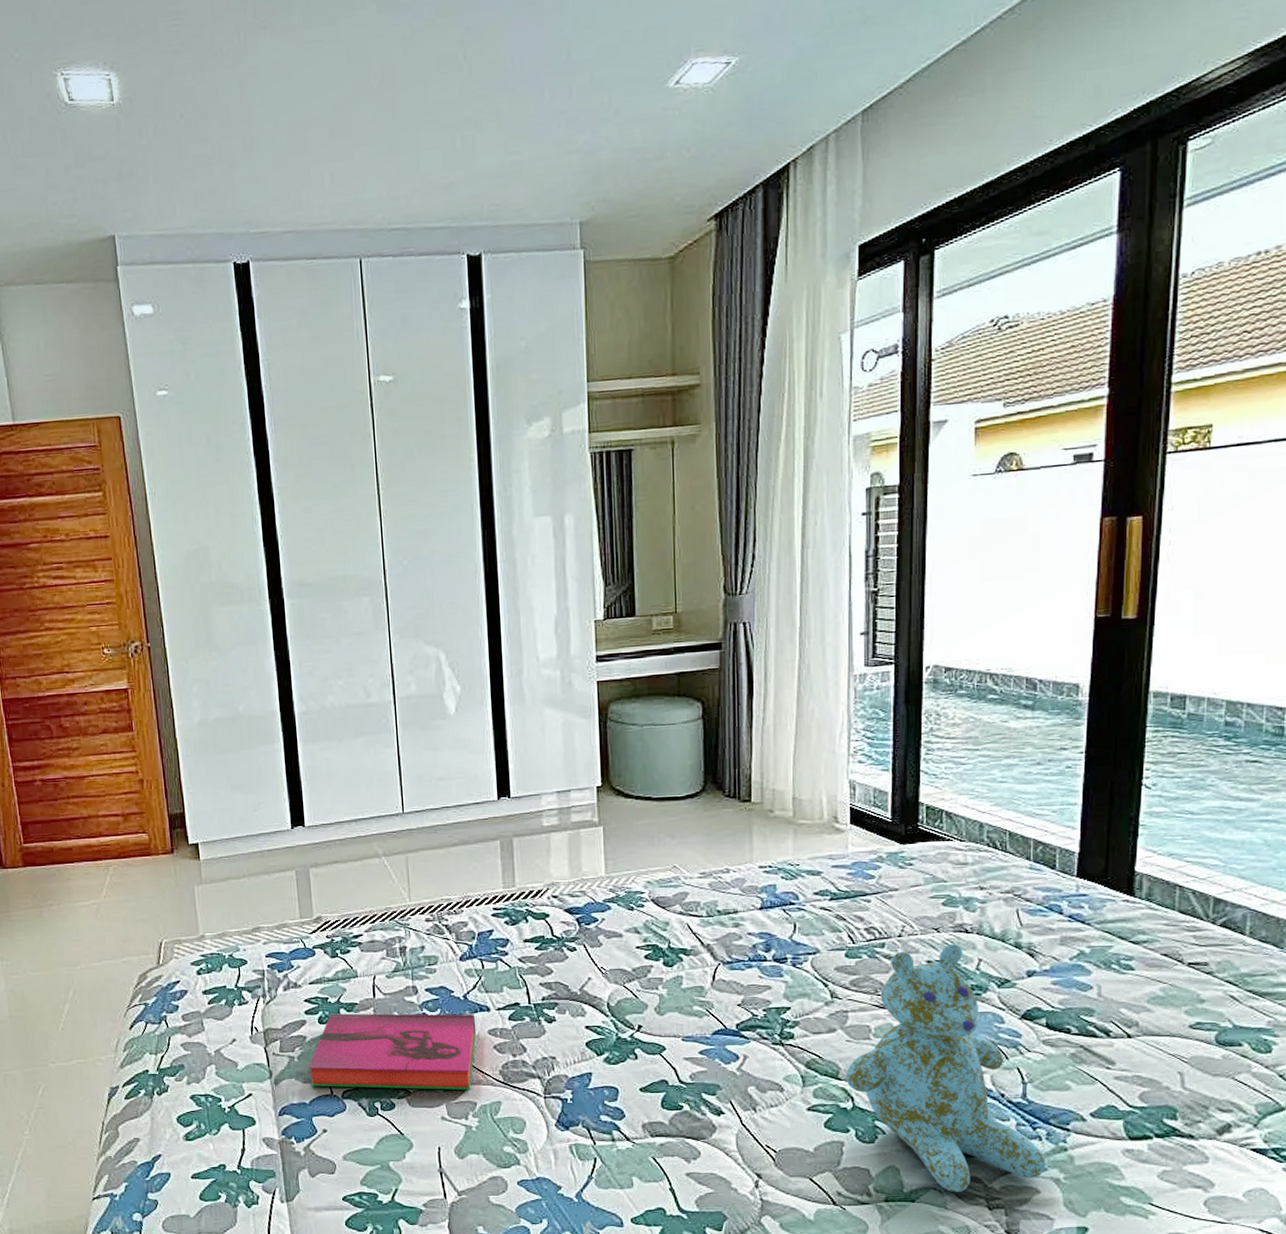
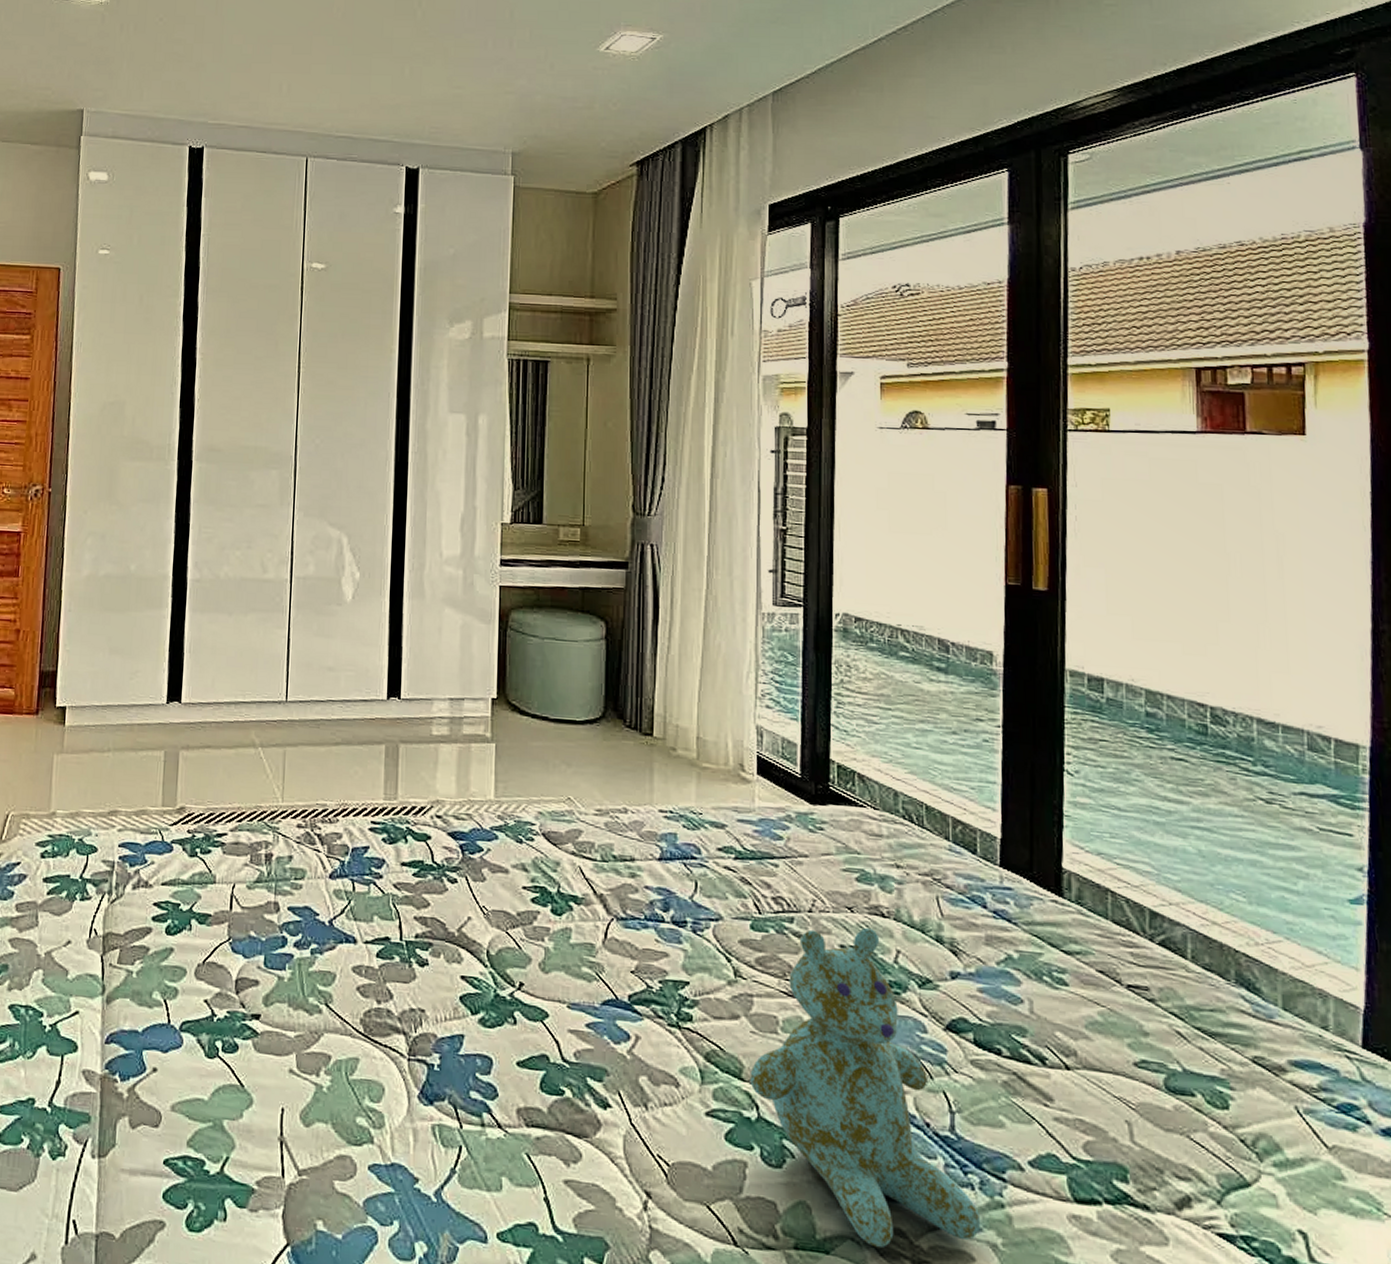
hardback book: present [308,1013,477,1091] -> none [145,924,340,1040]

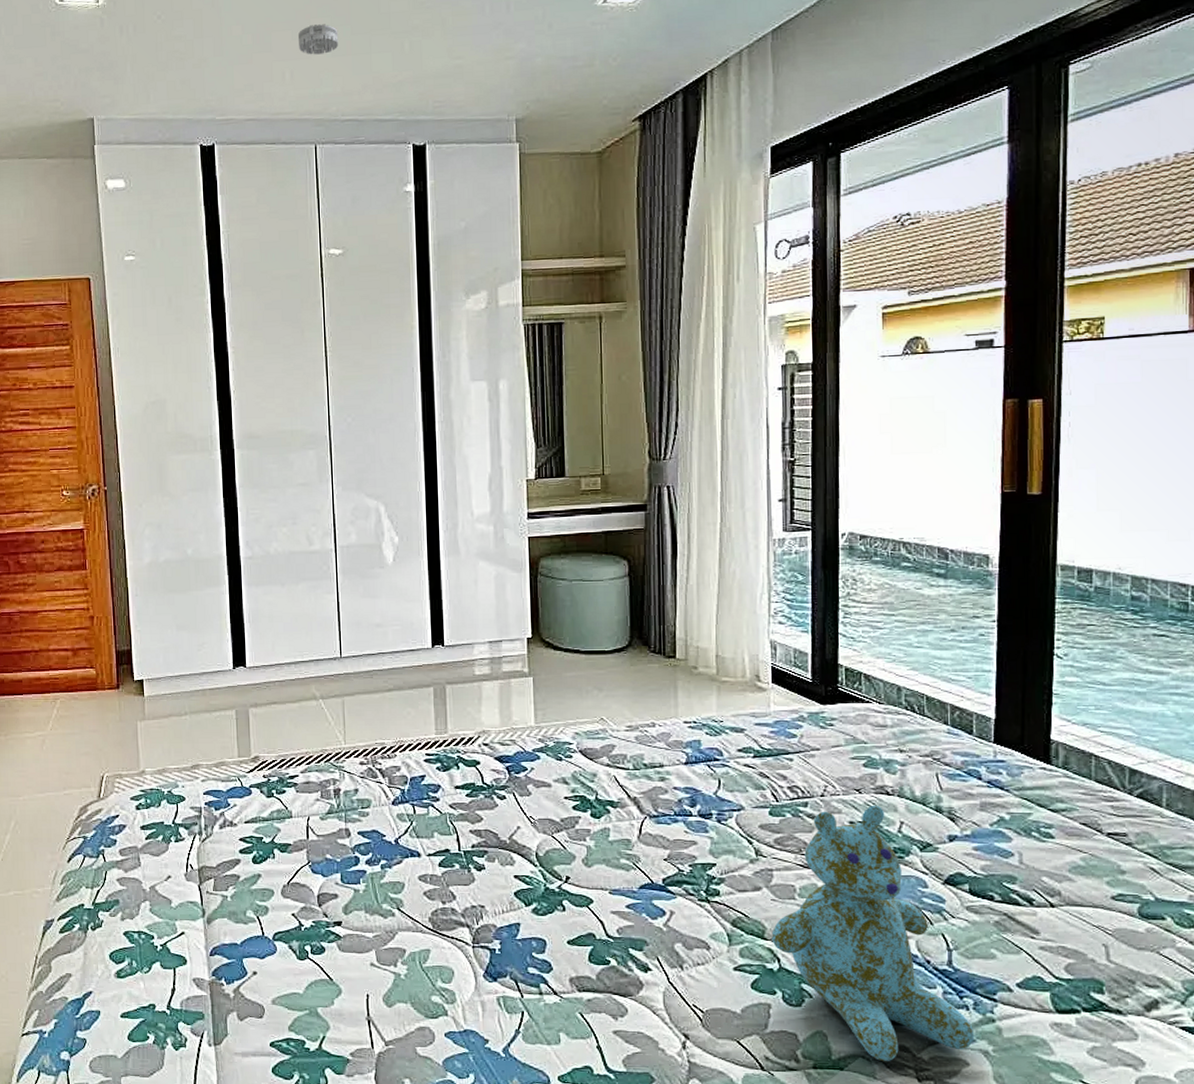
smoke detector: none [298,42,340,71] -> present [297,24,339,55]

